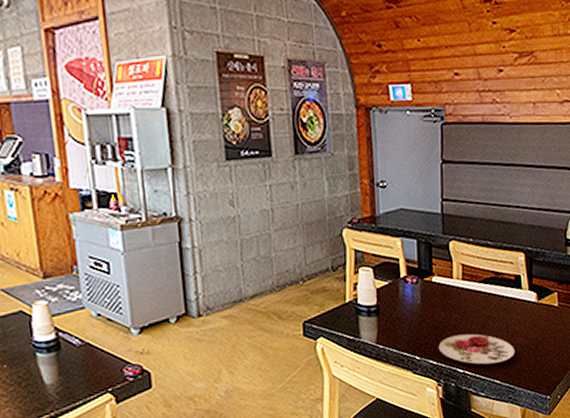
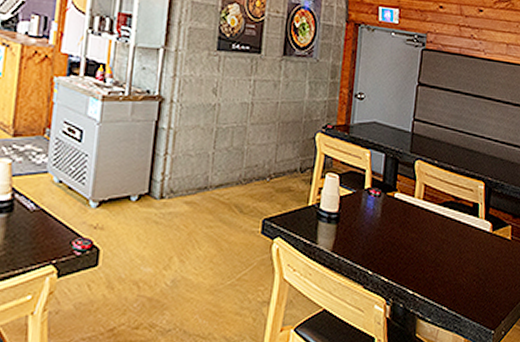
plate: present [438,333,515,365] -> none [391,254,466,289]

